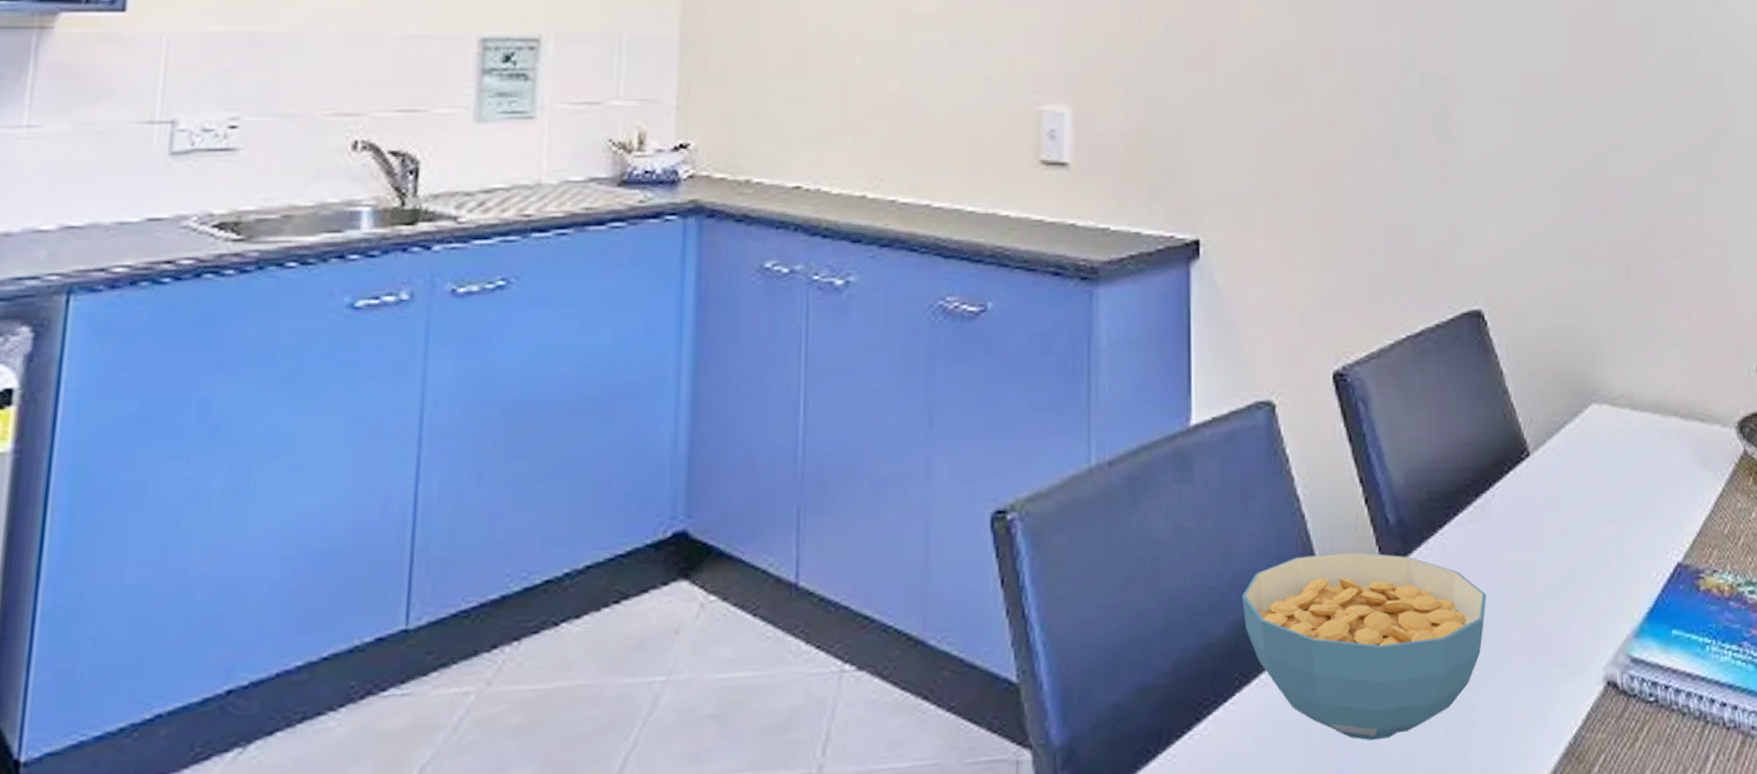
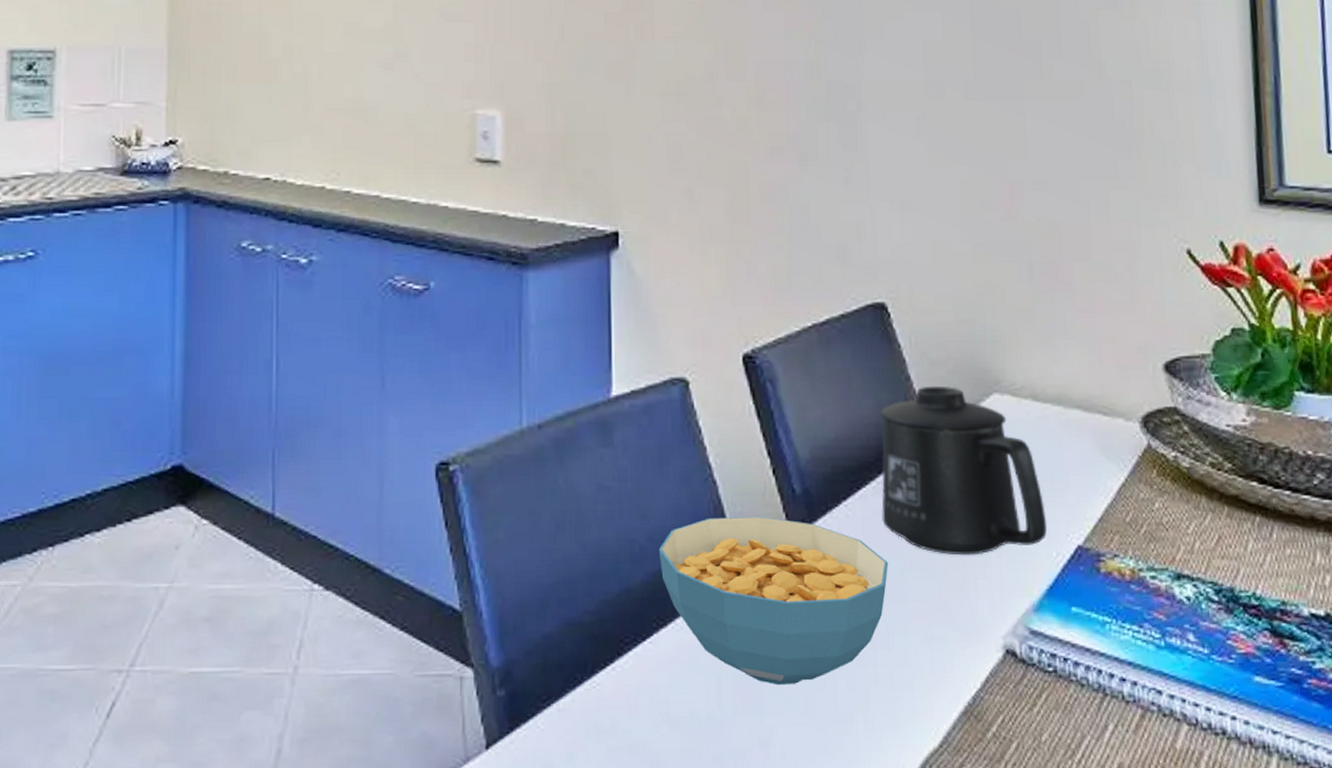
mug: none [1477,398,1647,582] -> present [880,386,1048,556]

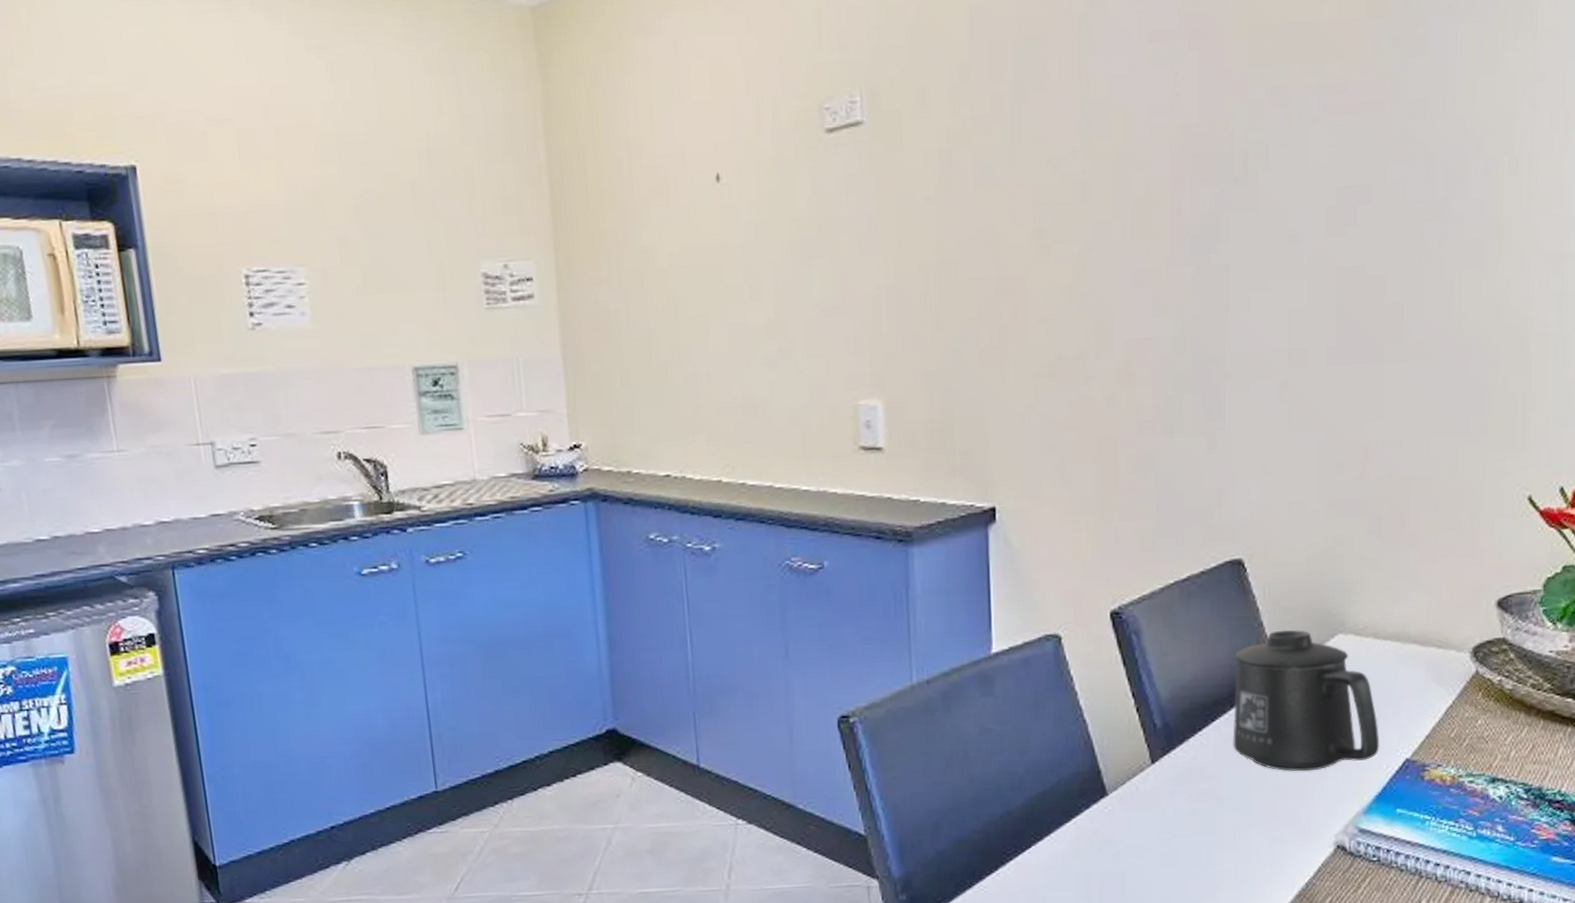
cereal bowl: present [658,515,889,686] -> none [1035,747,1238,882]

